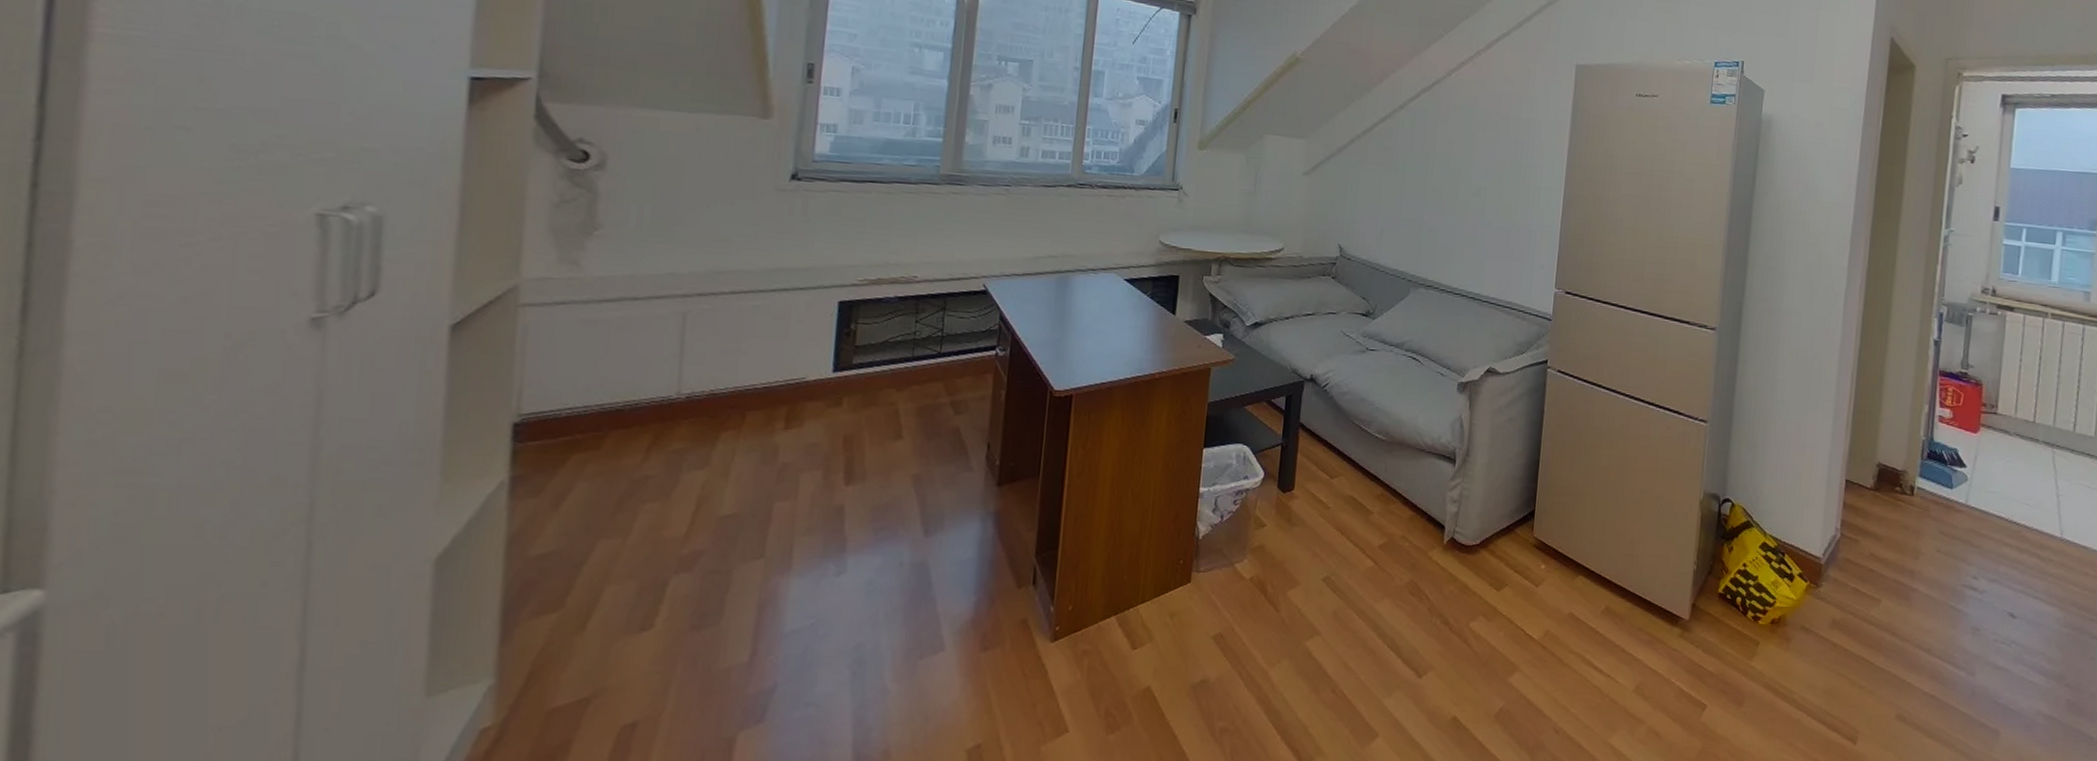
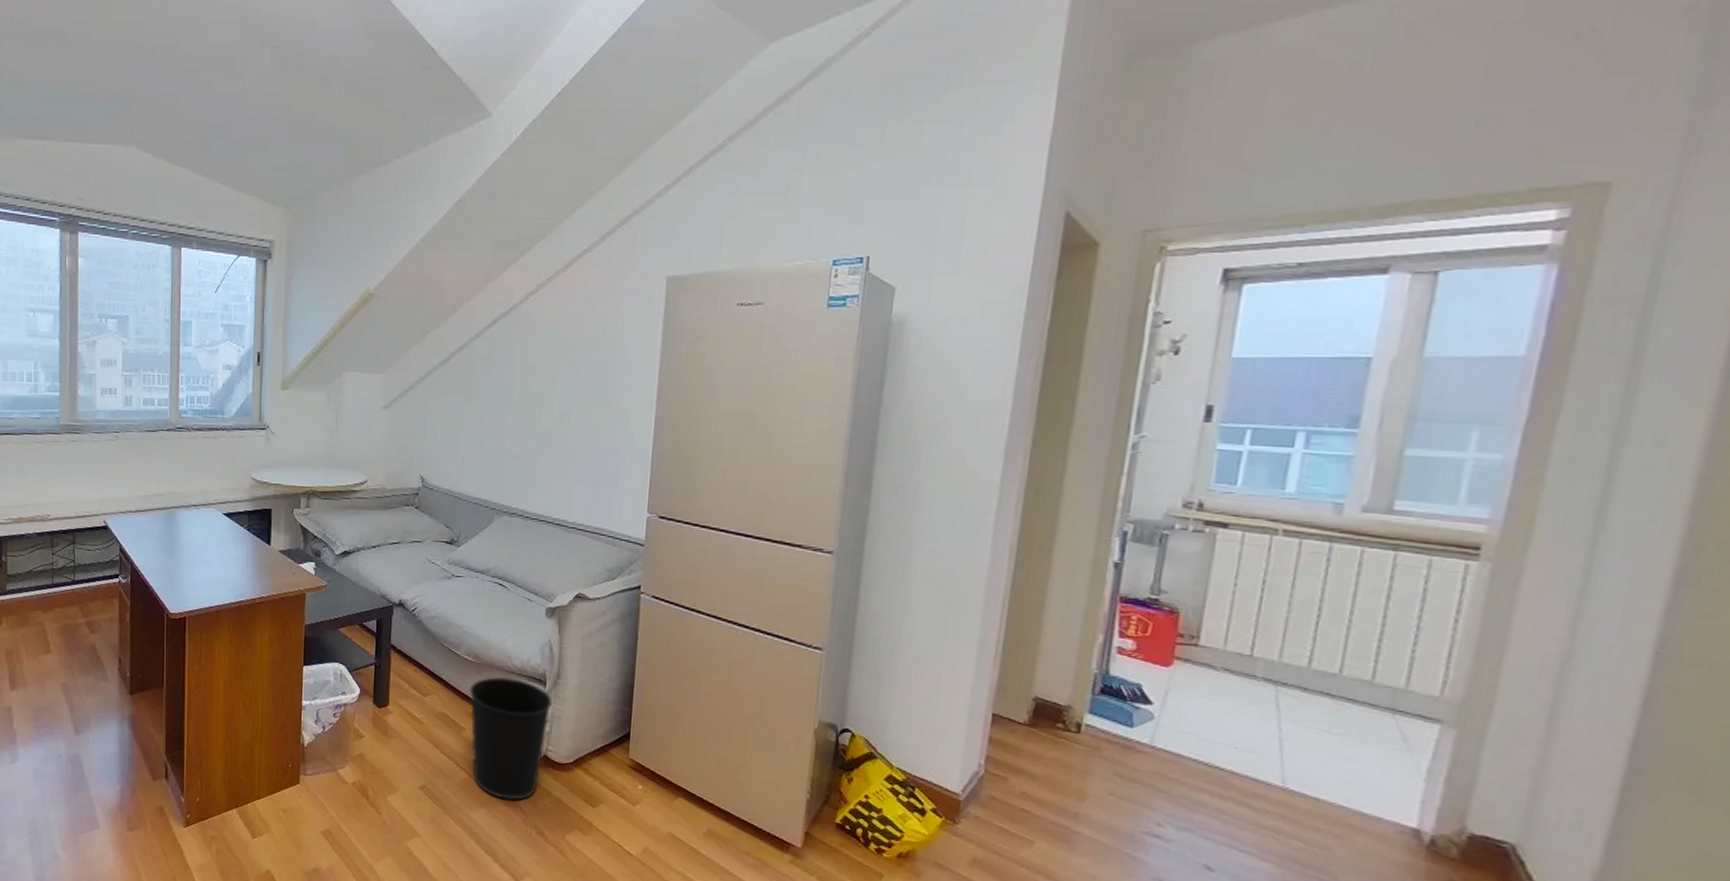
wastebasket: none [1378,455,1461,589] -> present [469,677,552,801]

